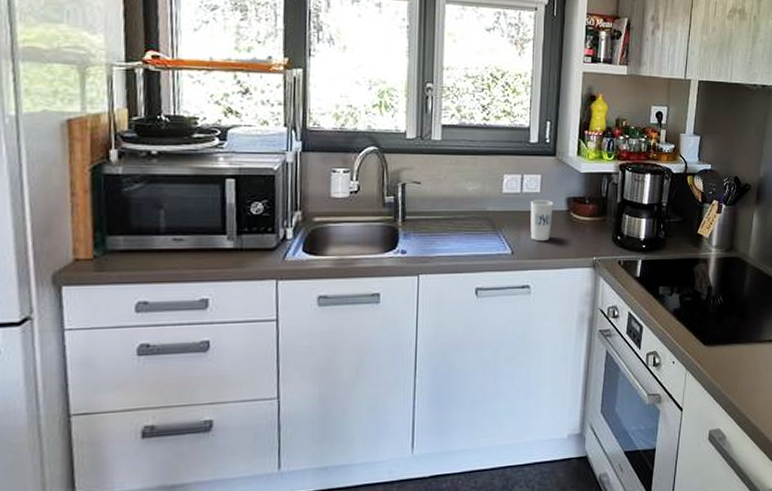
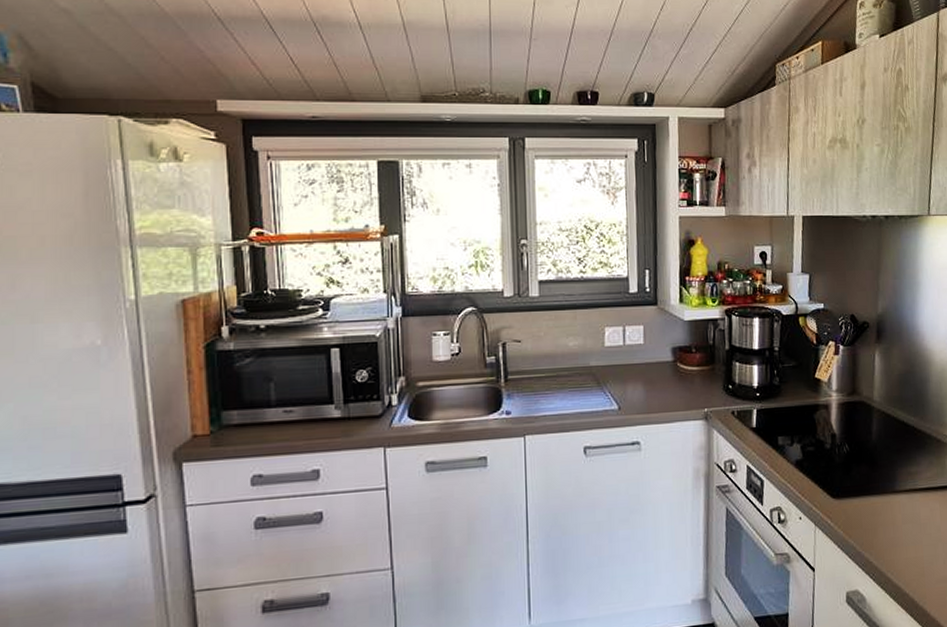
cup: present [530,199,553,241] -> none [634,350,659,394]

